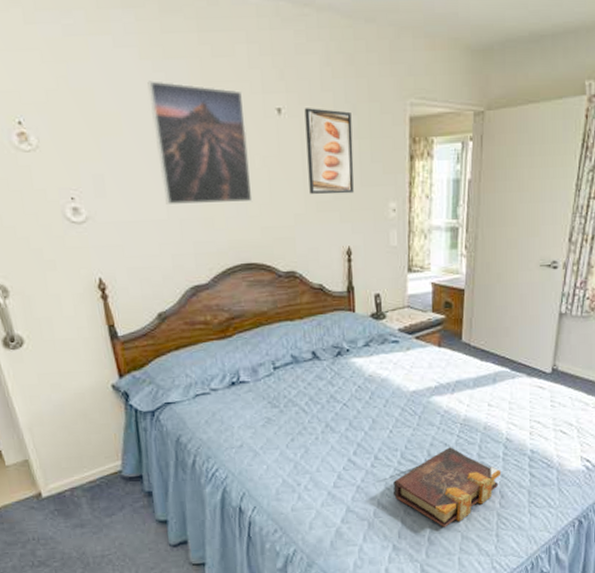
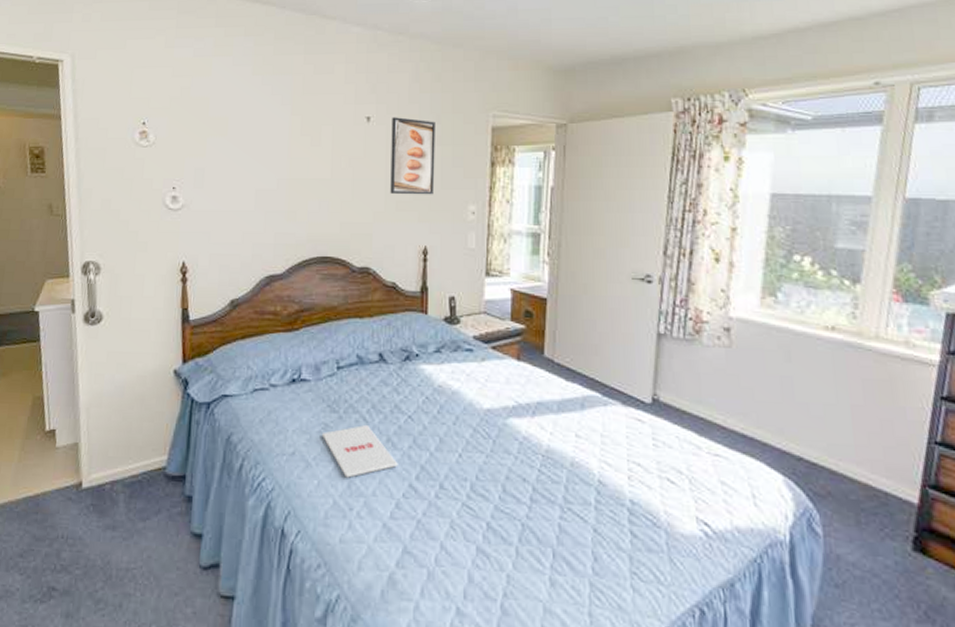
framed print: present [147,80,253,205] -> none [254,92,337,199]
magazine: none [265,414,338,460] -> present [321,424,398,478]
book: present [392,447,502,527] -> none [459,484,594,592]

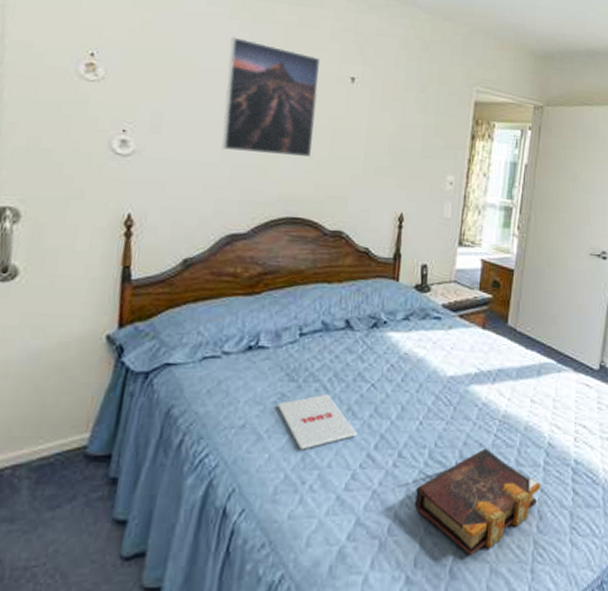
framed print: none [254,92,337,199] -> present [221,37,321,158]
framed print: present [390,117,435,195] -> none [370,81,421,163]
book: none [459,484,594,592] -> present [413,448,541,555]

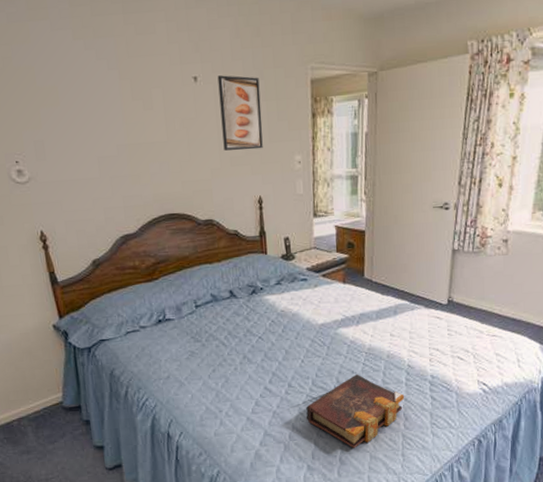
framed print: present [221,37,321,158] -> none [80,57,174,165]
magazine: present [276,393,357,450] -> none [189,347,255,389]
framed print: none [370,81,421,163] -> present [217,75,263,151]

